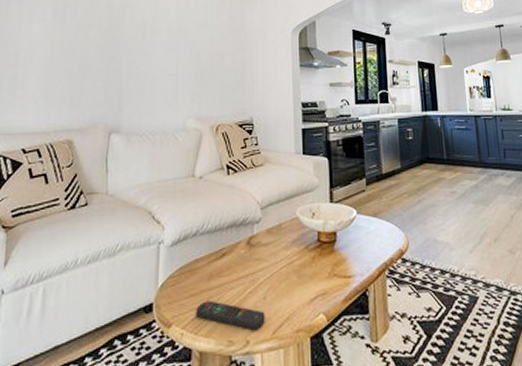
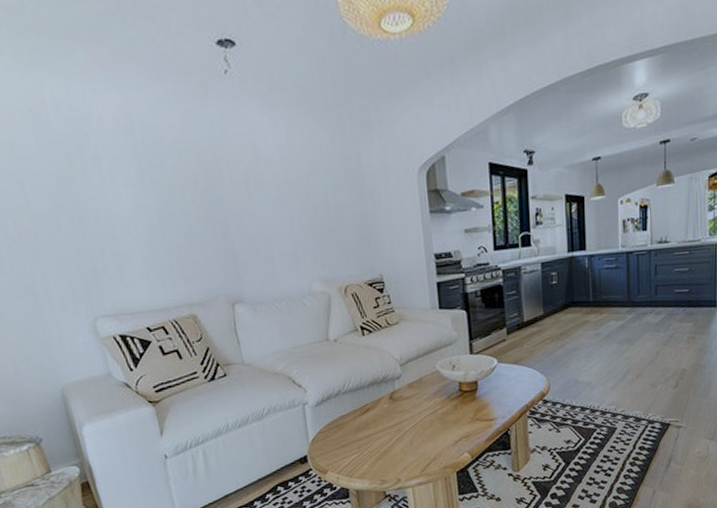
remote control: present [196,300,265,331] -> none [348,449,414,471]

